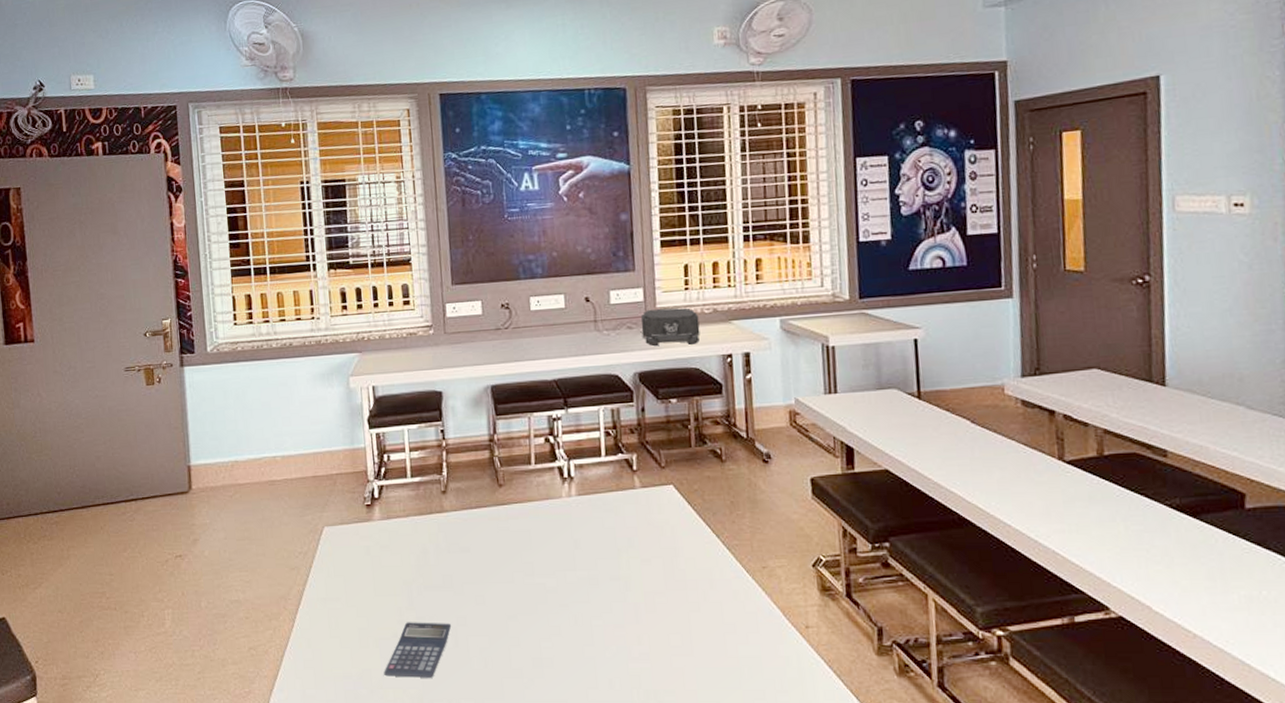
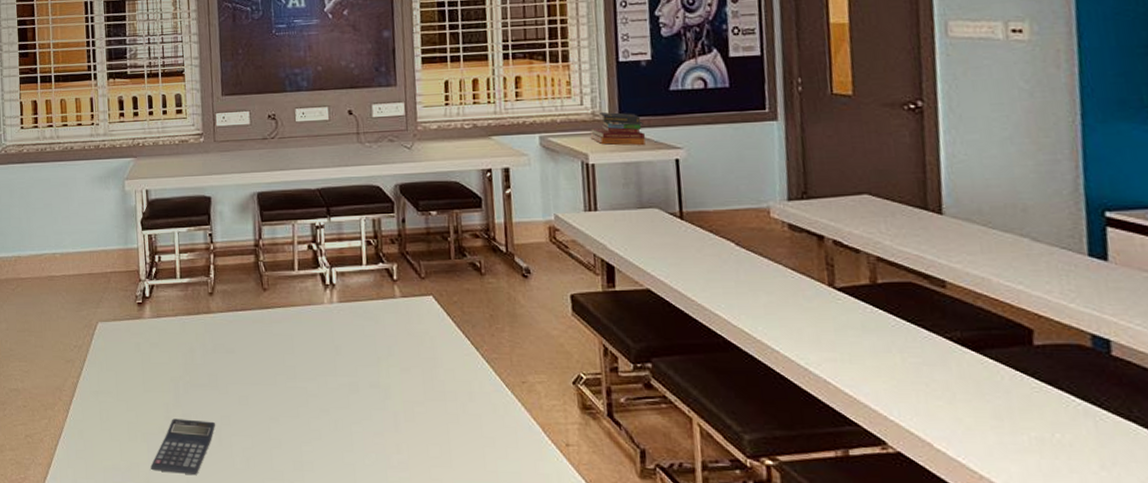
printer: present [641,307,700,346] -> none [402,122,460,159]
books: none [830,293,885,327] -> present [590,111,645,145]

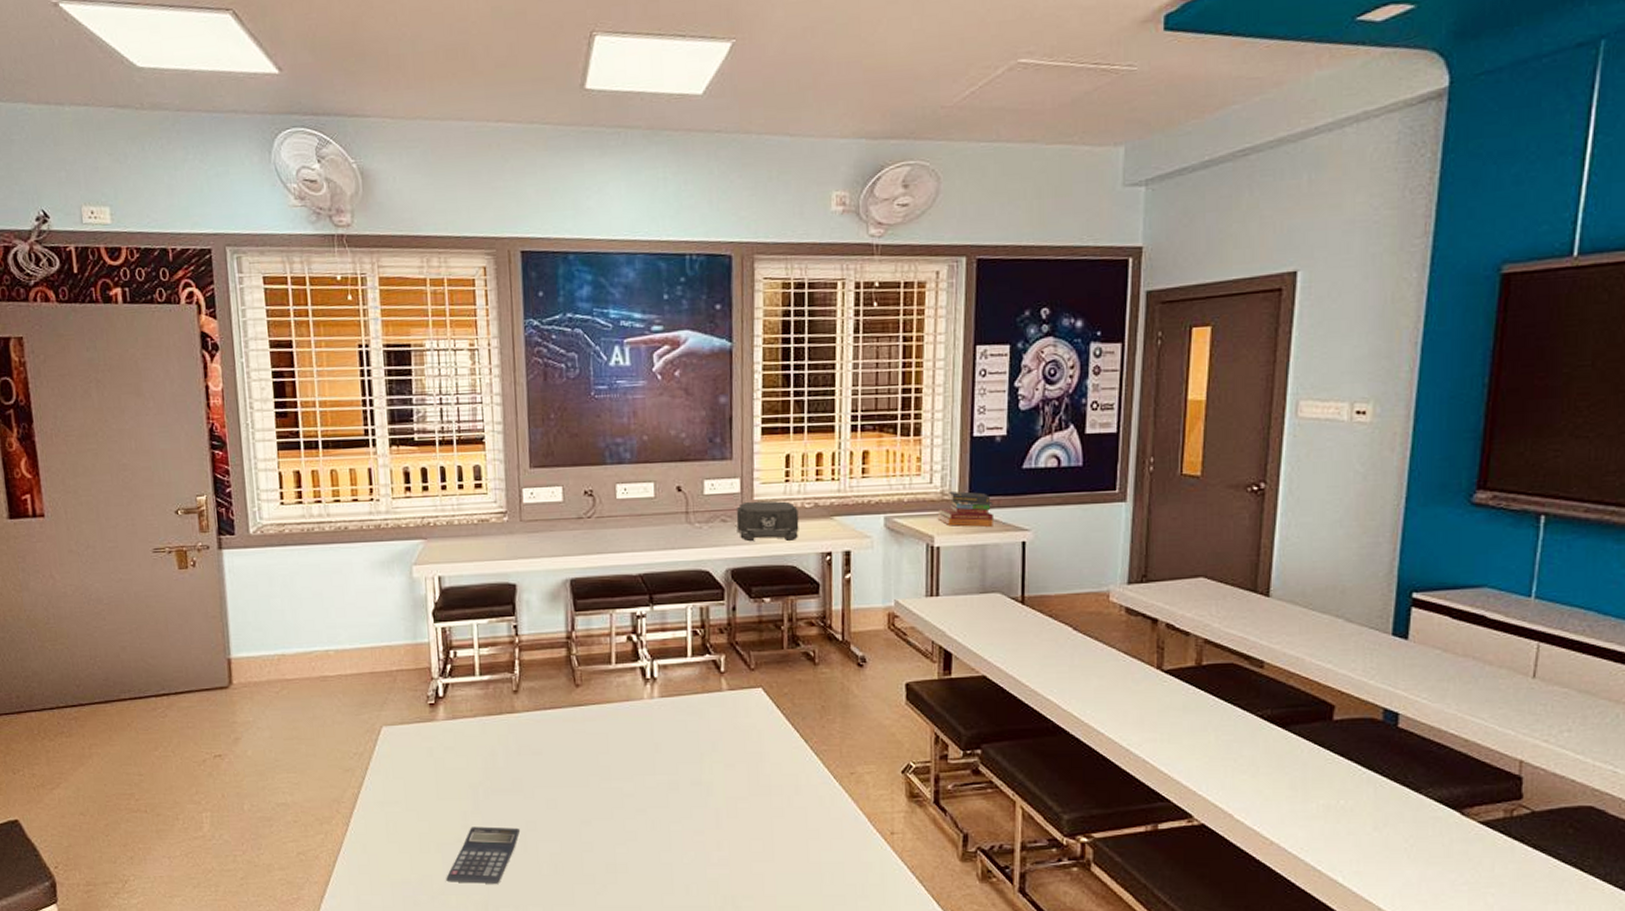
printer: none [402,122,460,159] -> present [736,501,799,541]

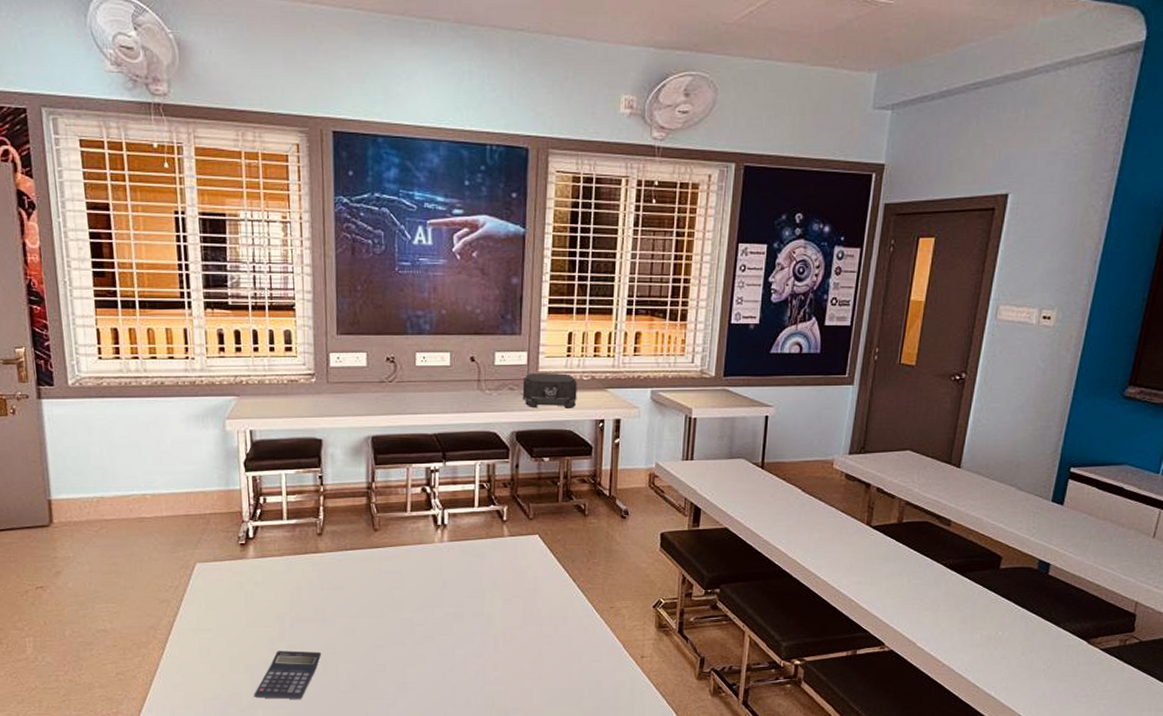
books: present [937,490,993,527] -> none [696,370,743,402]

